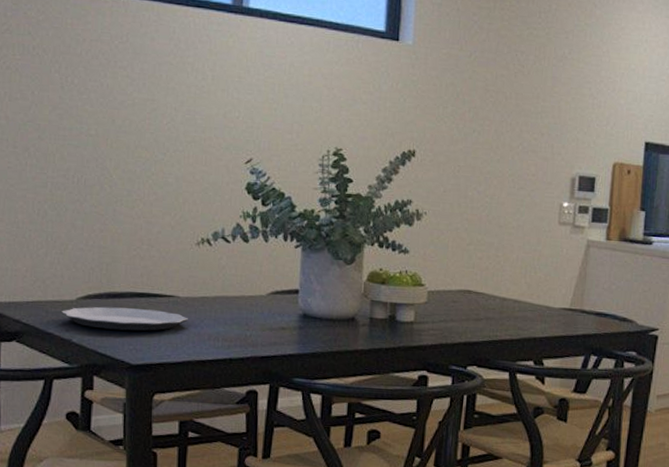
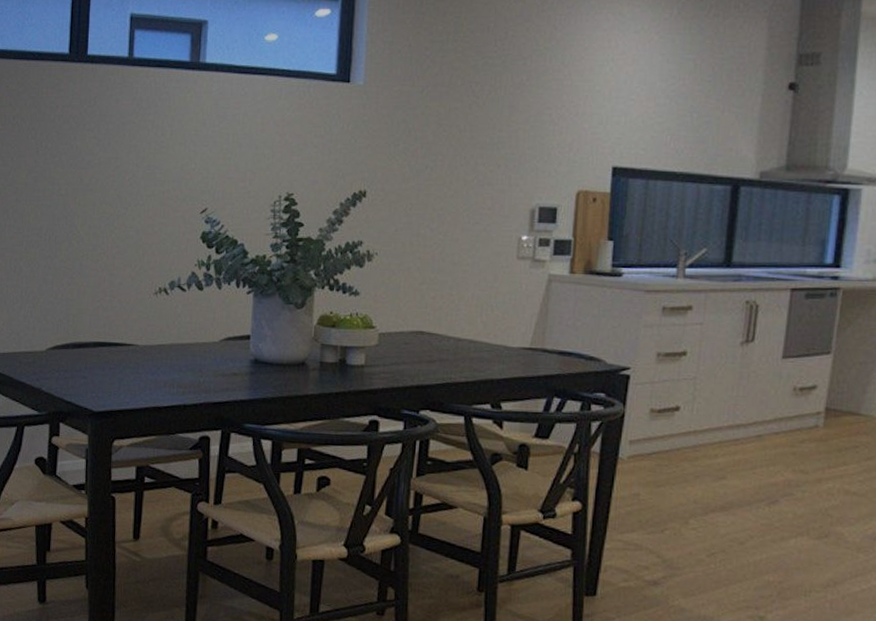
plate: present [61,306,188,331] -> none [33,356,146,379]

